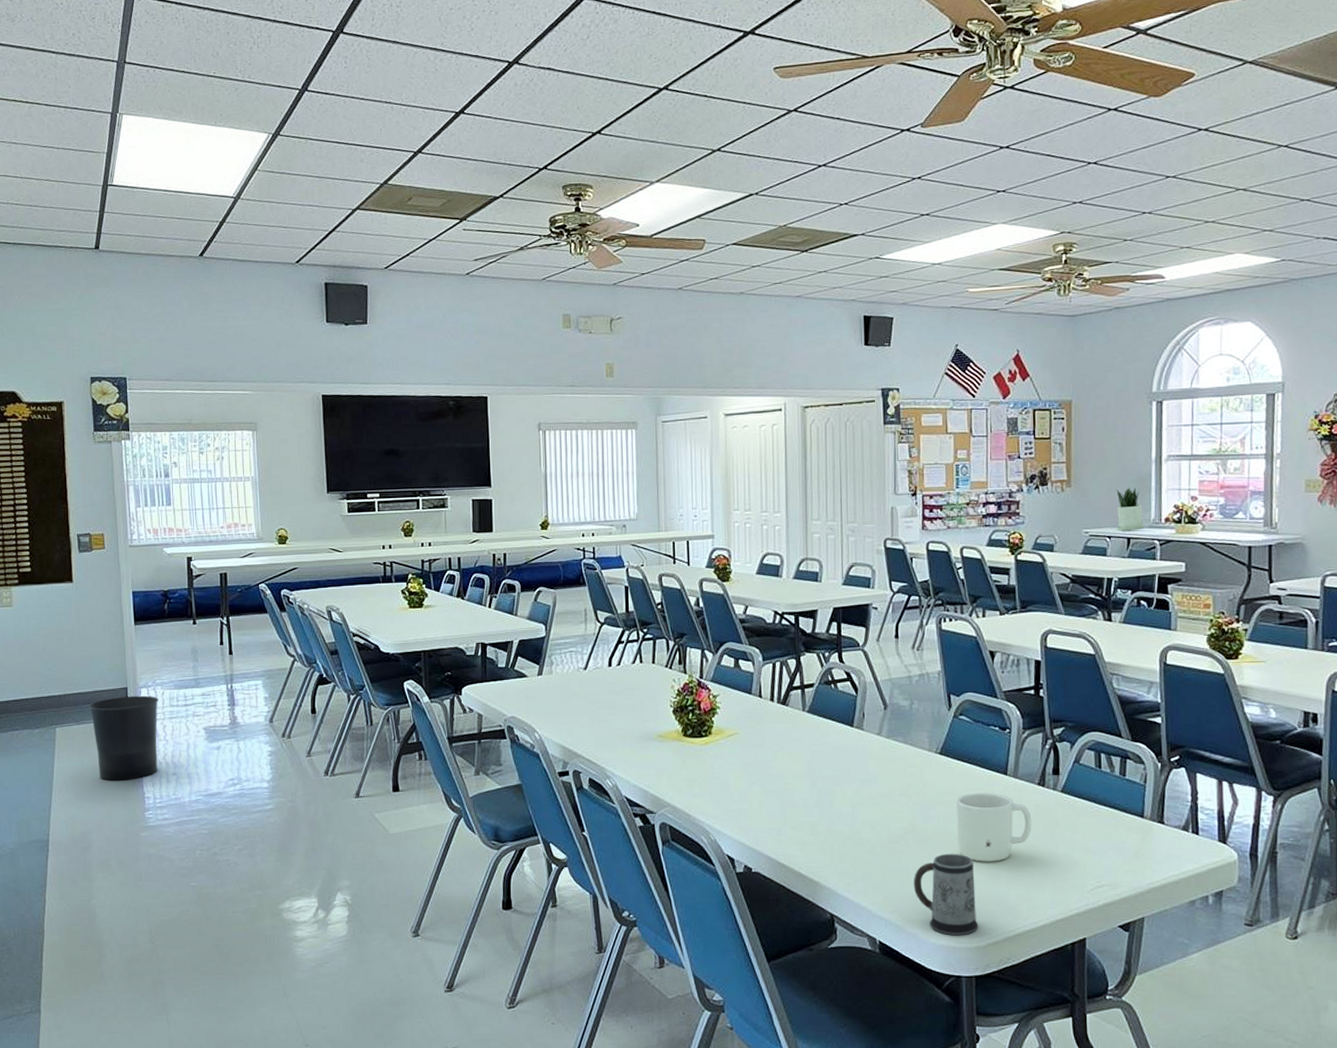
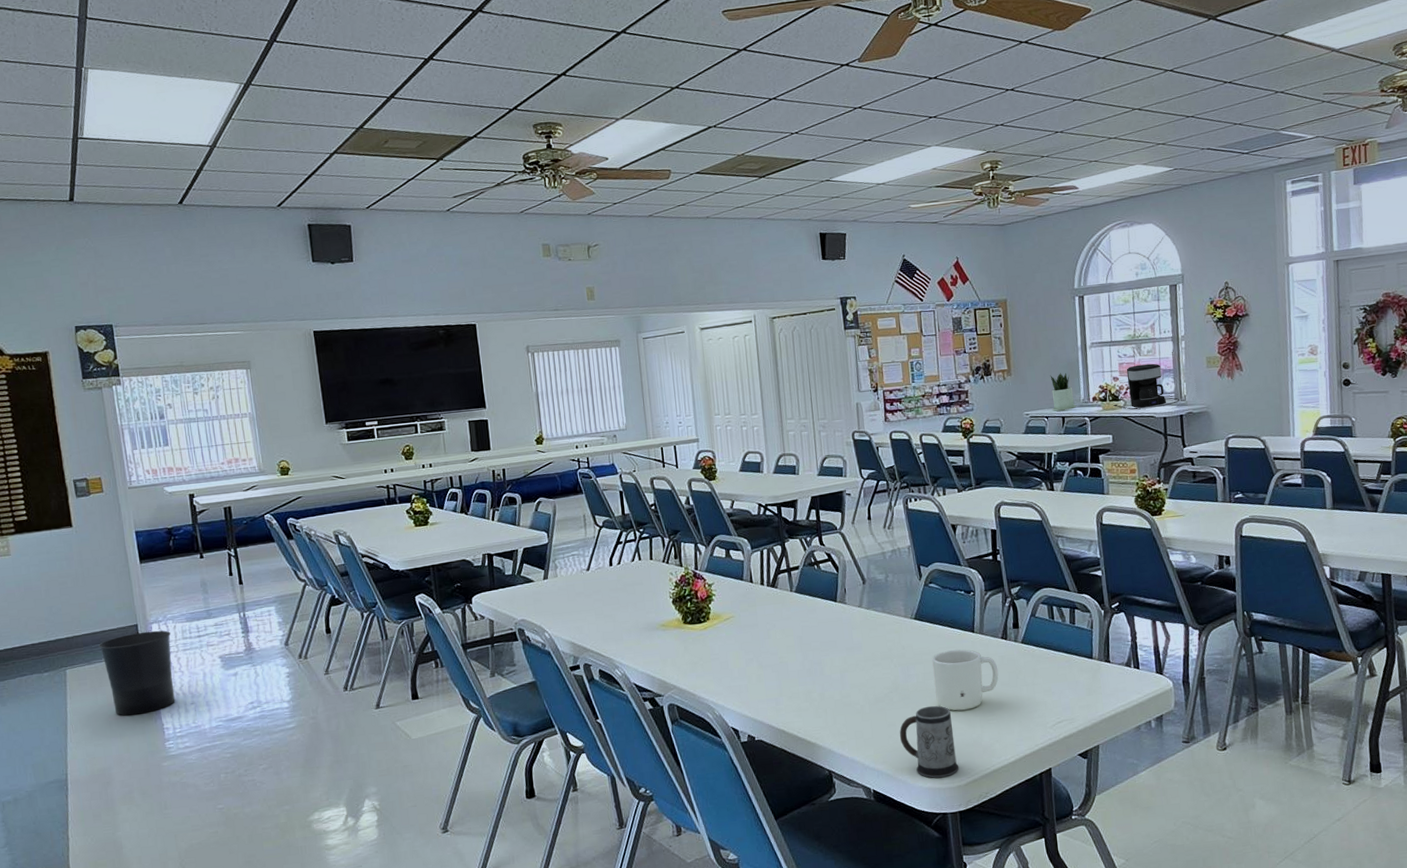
coffee maker: none [1189,483,1270,536] -> present [1113,363,1180,410]

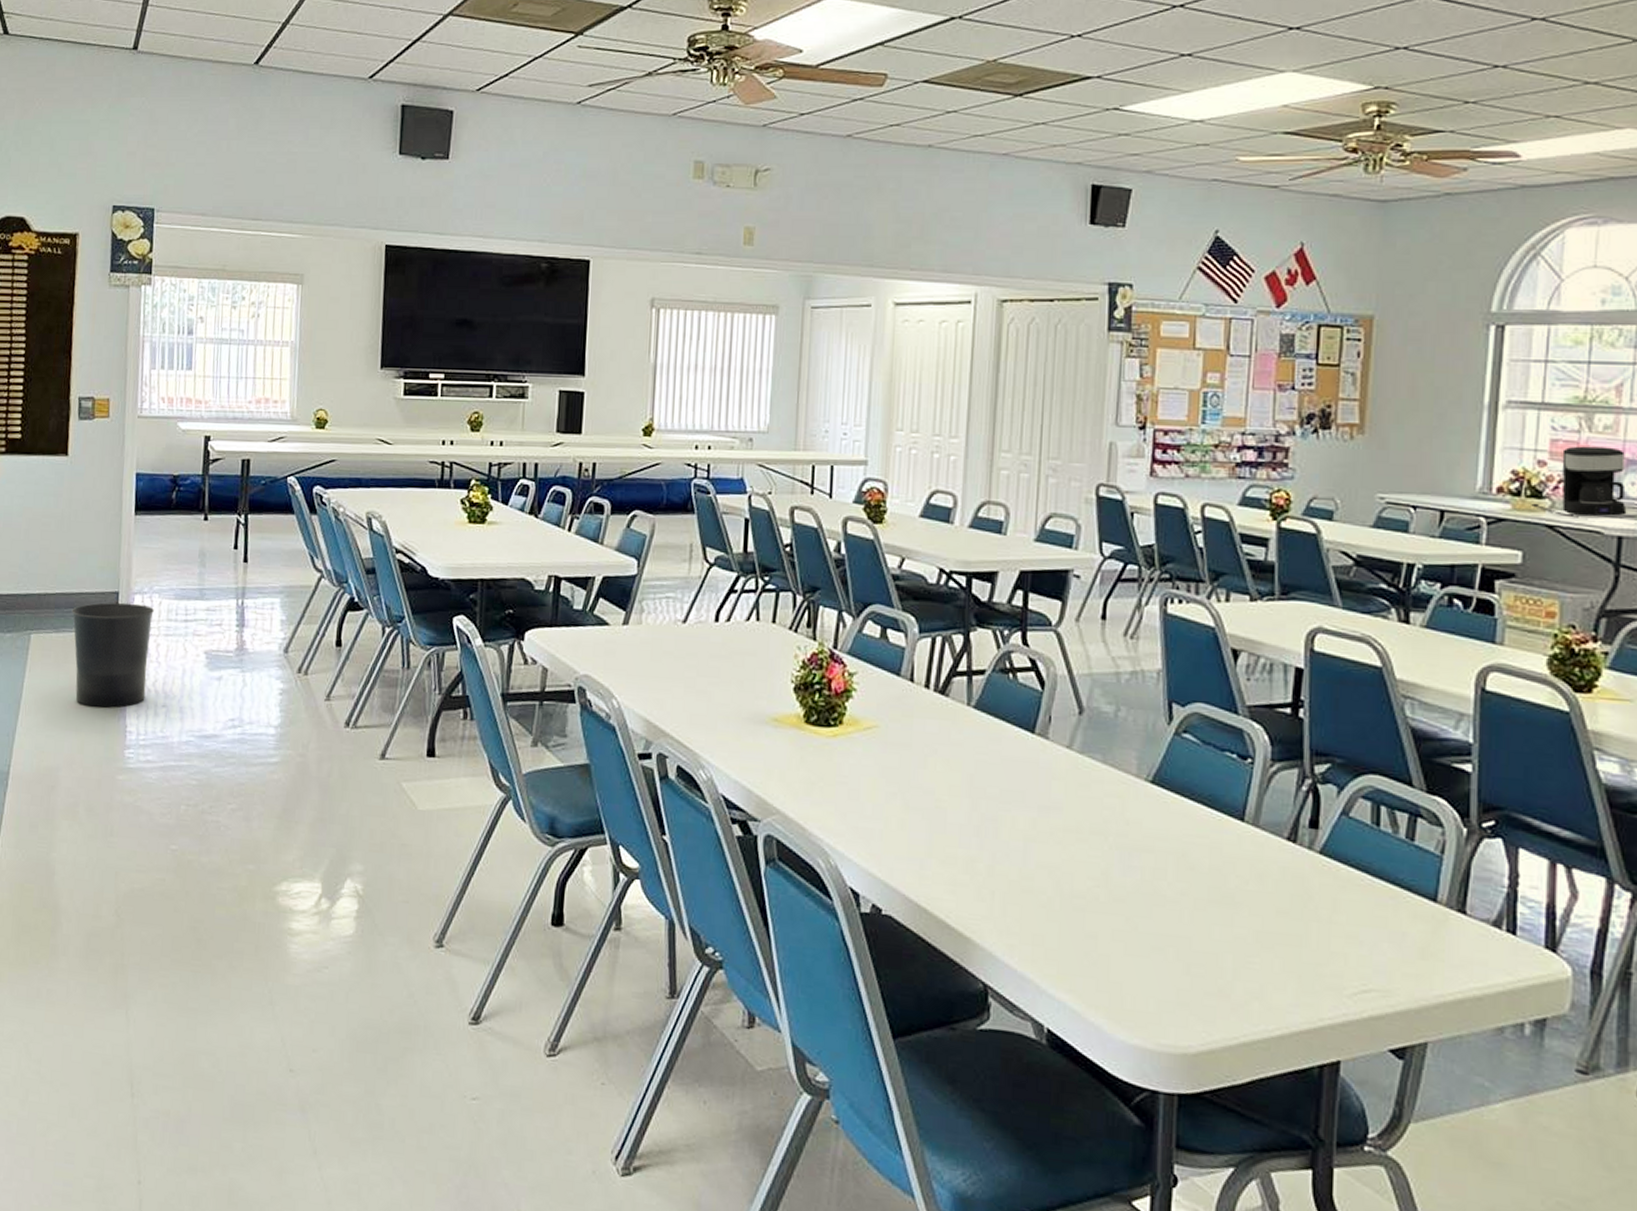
mug: present [899,705,959,778] -> none [1100,919,1189,1035]
mug: present [931,649,999,711] -> none [1167,841,1275,940]
planter: present [1050,372,1077,411] -> none [1425,441,1468,501]

